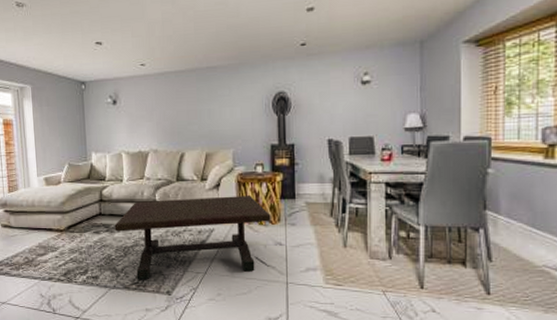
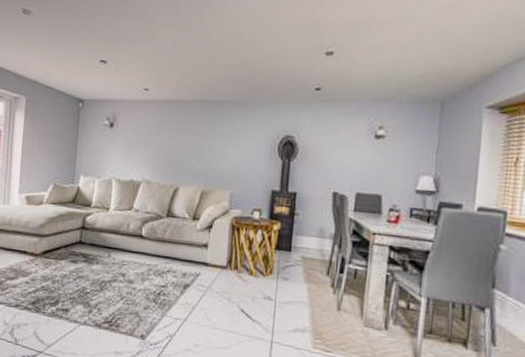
coffee table: present [114,196,271,280] -> none [93,233,263,325]

